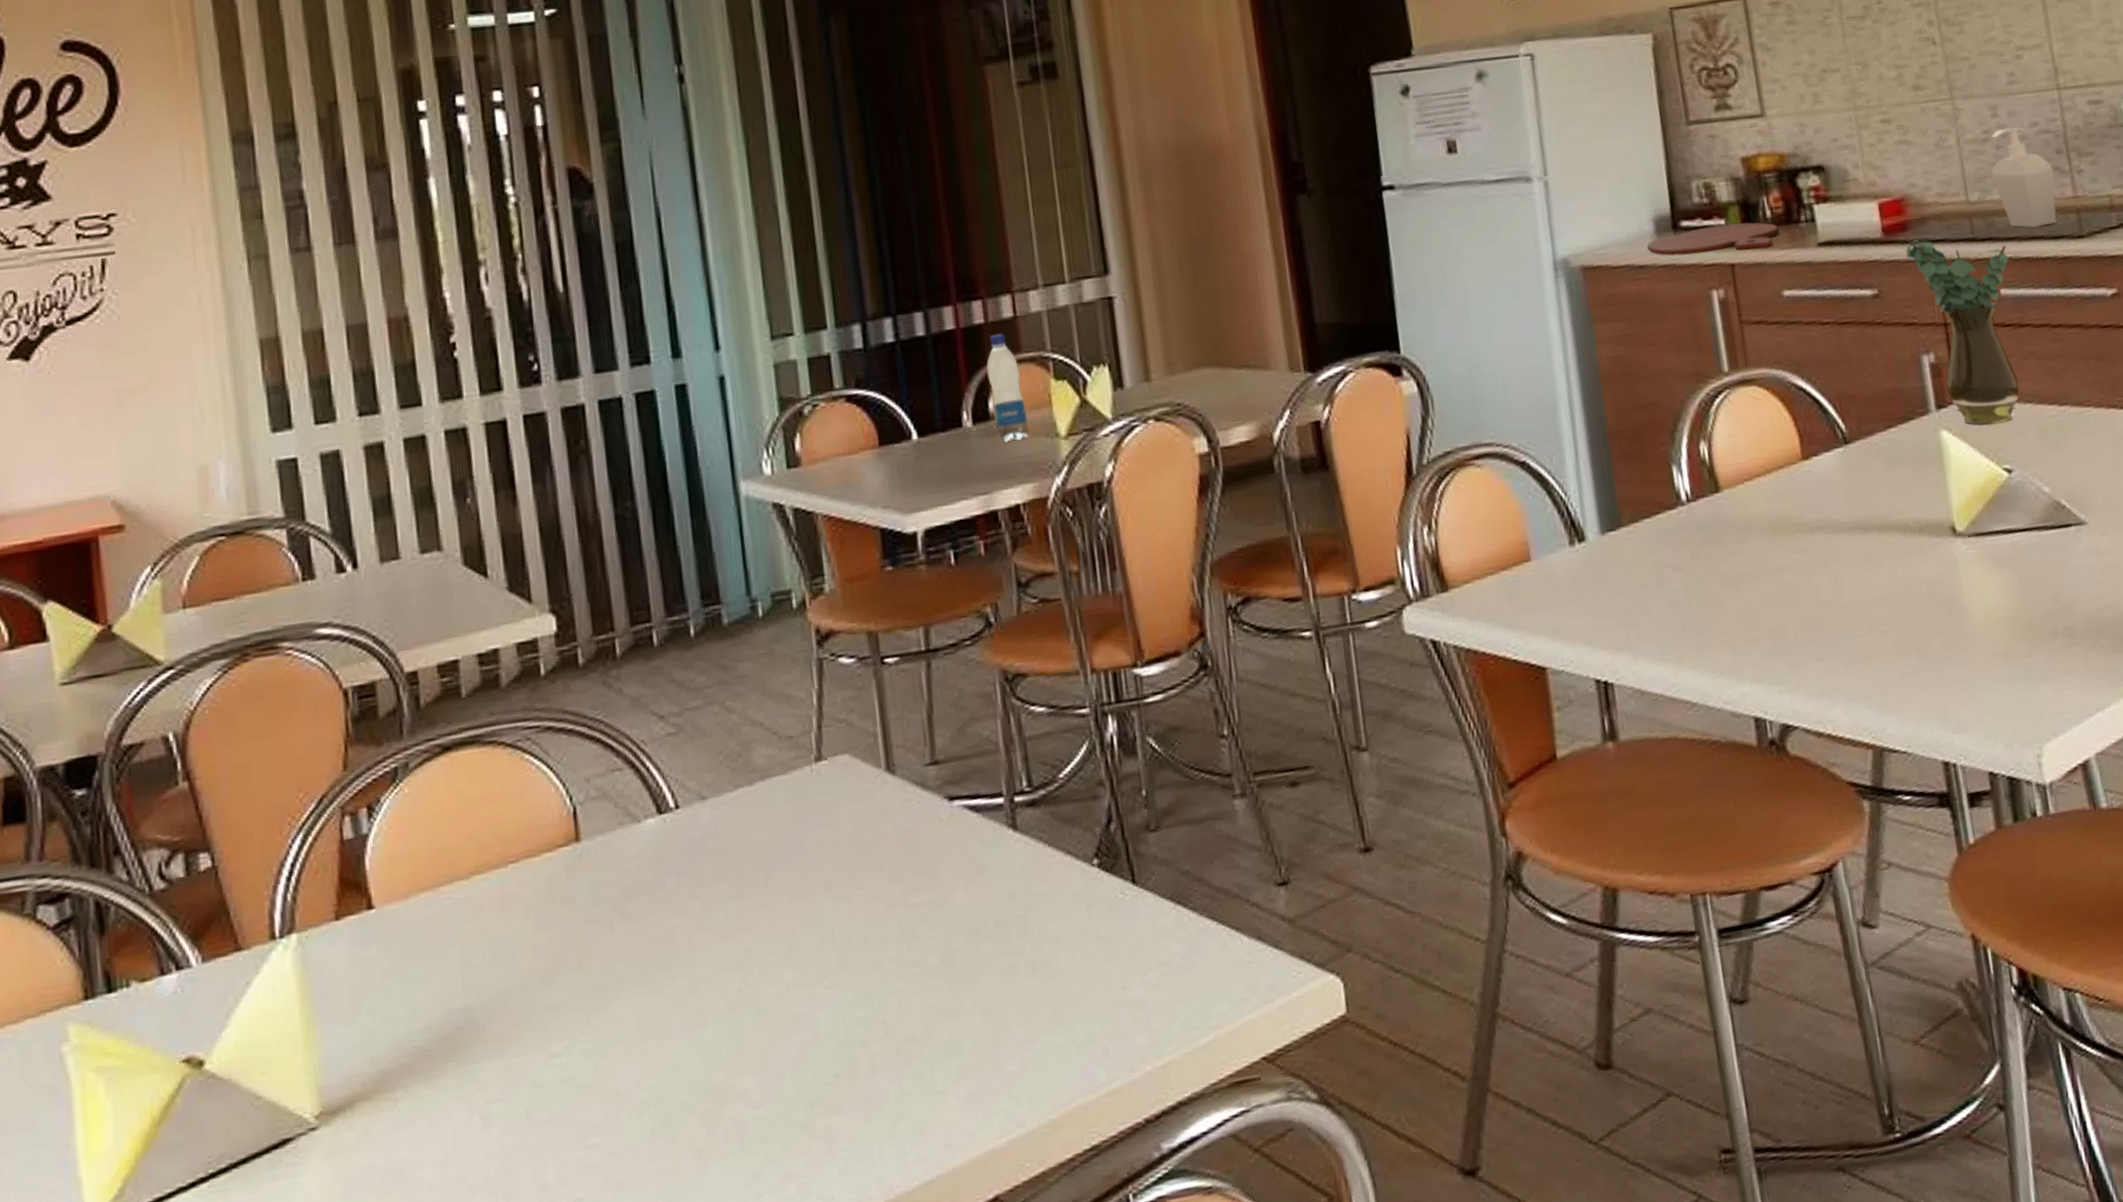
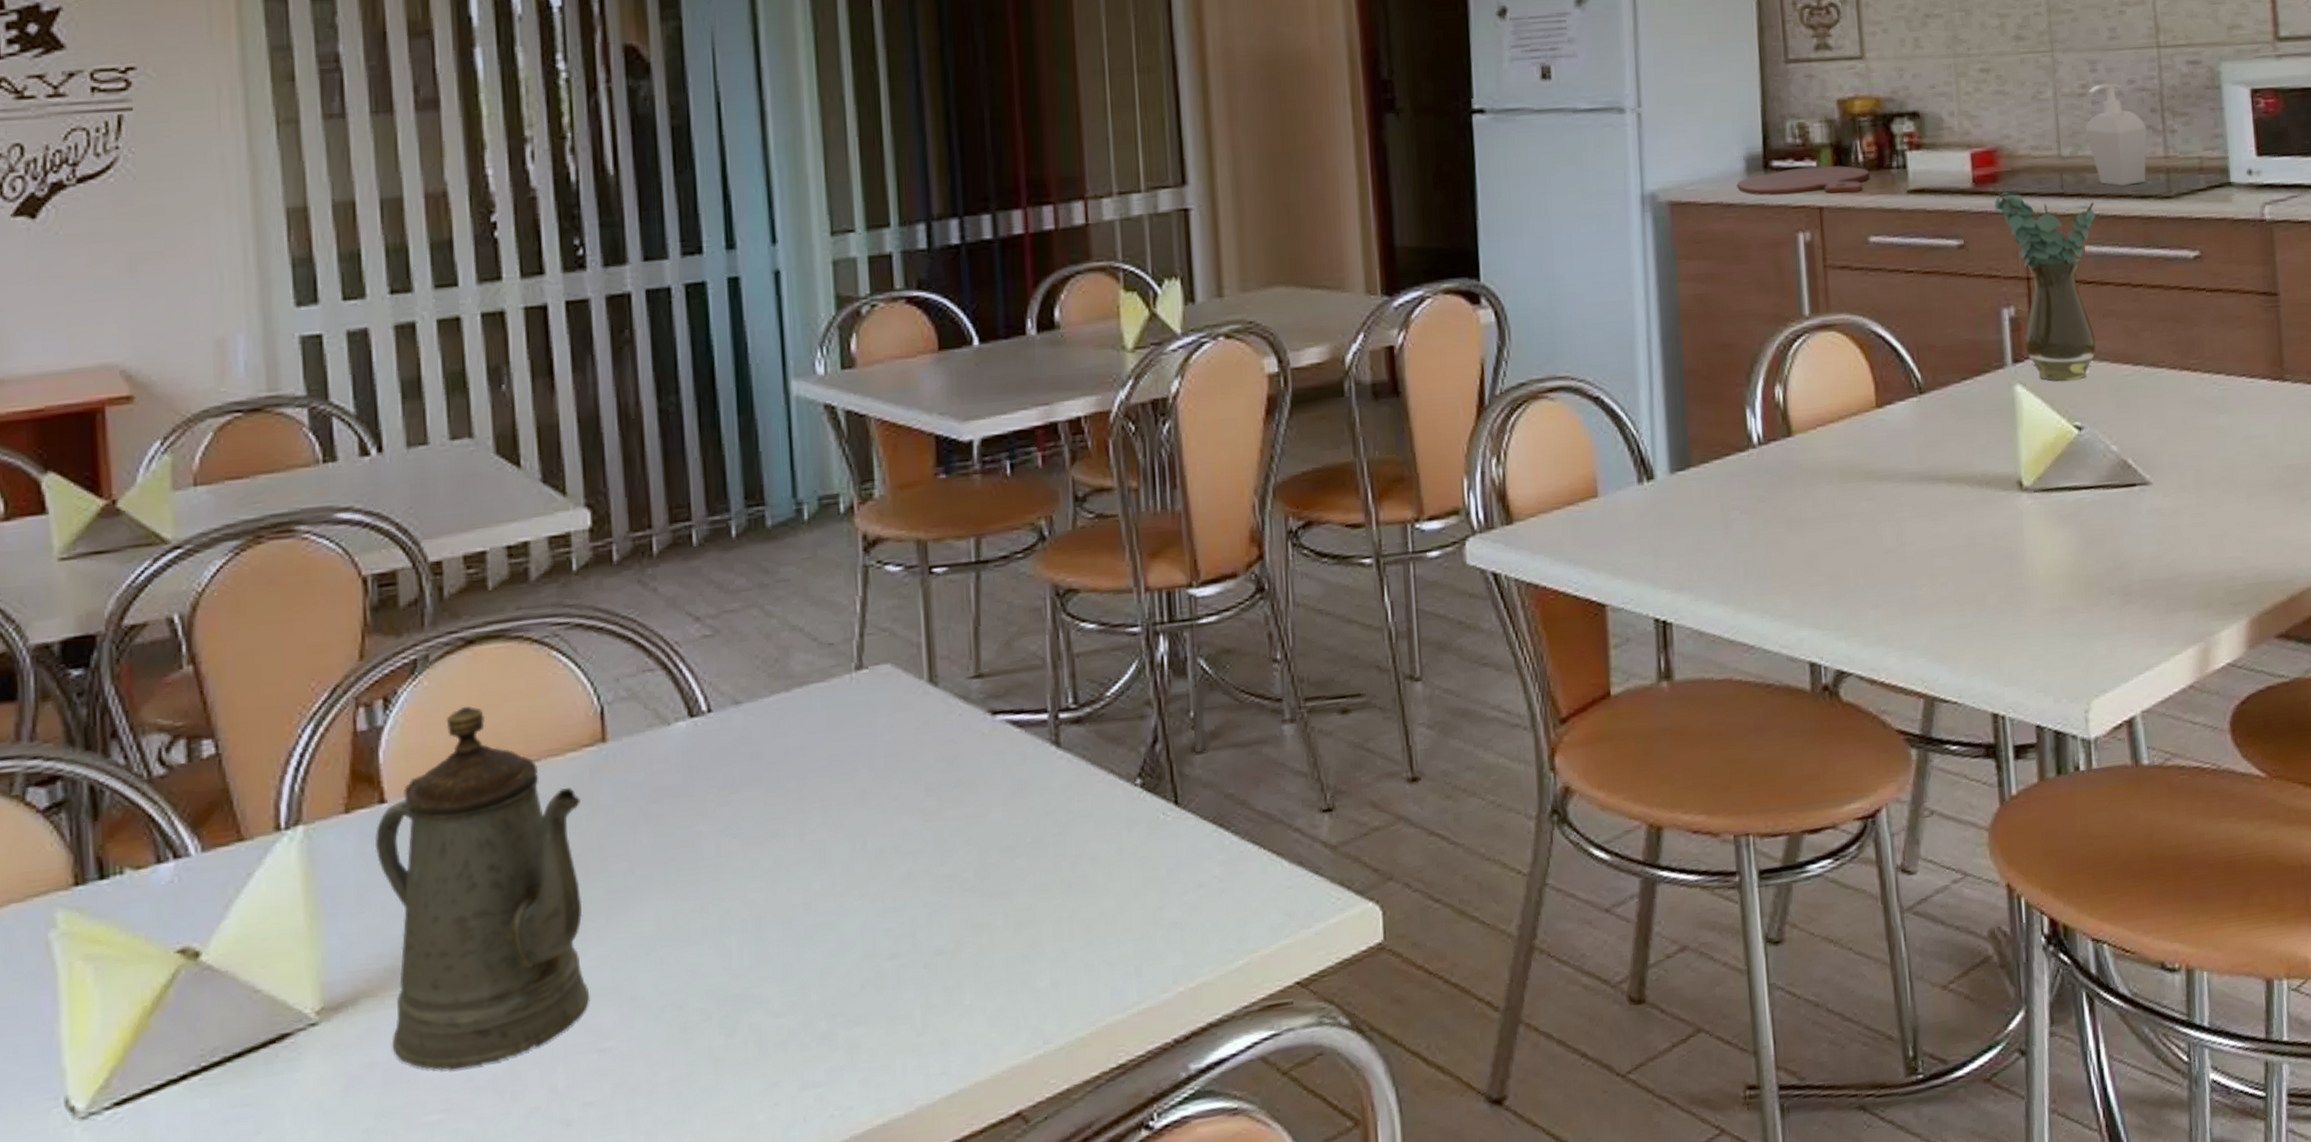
coffee pot: none [364,811,575,1171] -> present [374,706,589,1070]
bottle: present [986,333,1030,442] -> none [1054,240,1095,353]

